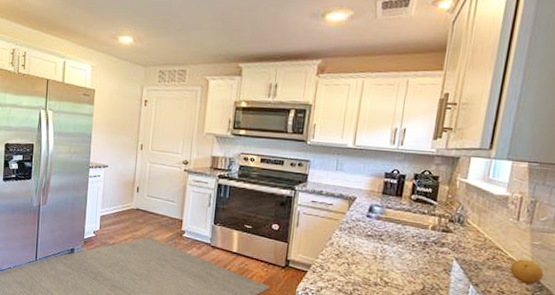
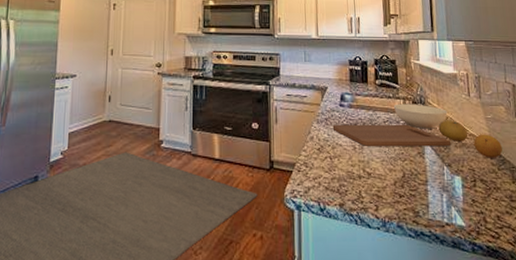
cutting board: none [355,233,484,268] -> present [332,124,451,147]
bowl: none [426,220,488,249] -> present [393,104,448,129]
fruit: none [473,241,507,264] -> present [438,120,468,142]

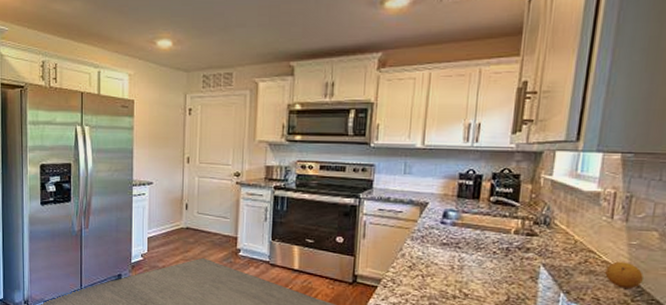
cutting board: present [332,124,451,147] -> none [429,242,575,273]
bowl: present [393,104,448,129] -> none [508,223,578,253]
fruit: present [438,120,468,142] -> none [562,244,601,269]

